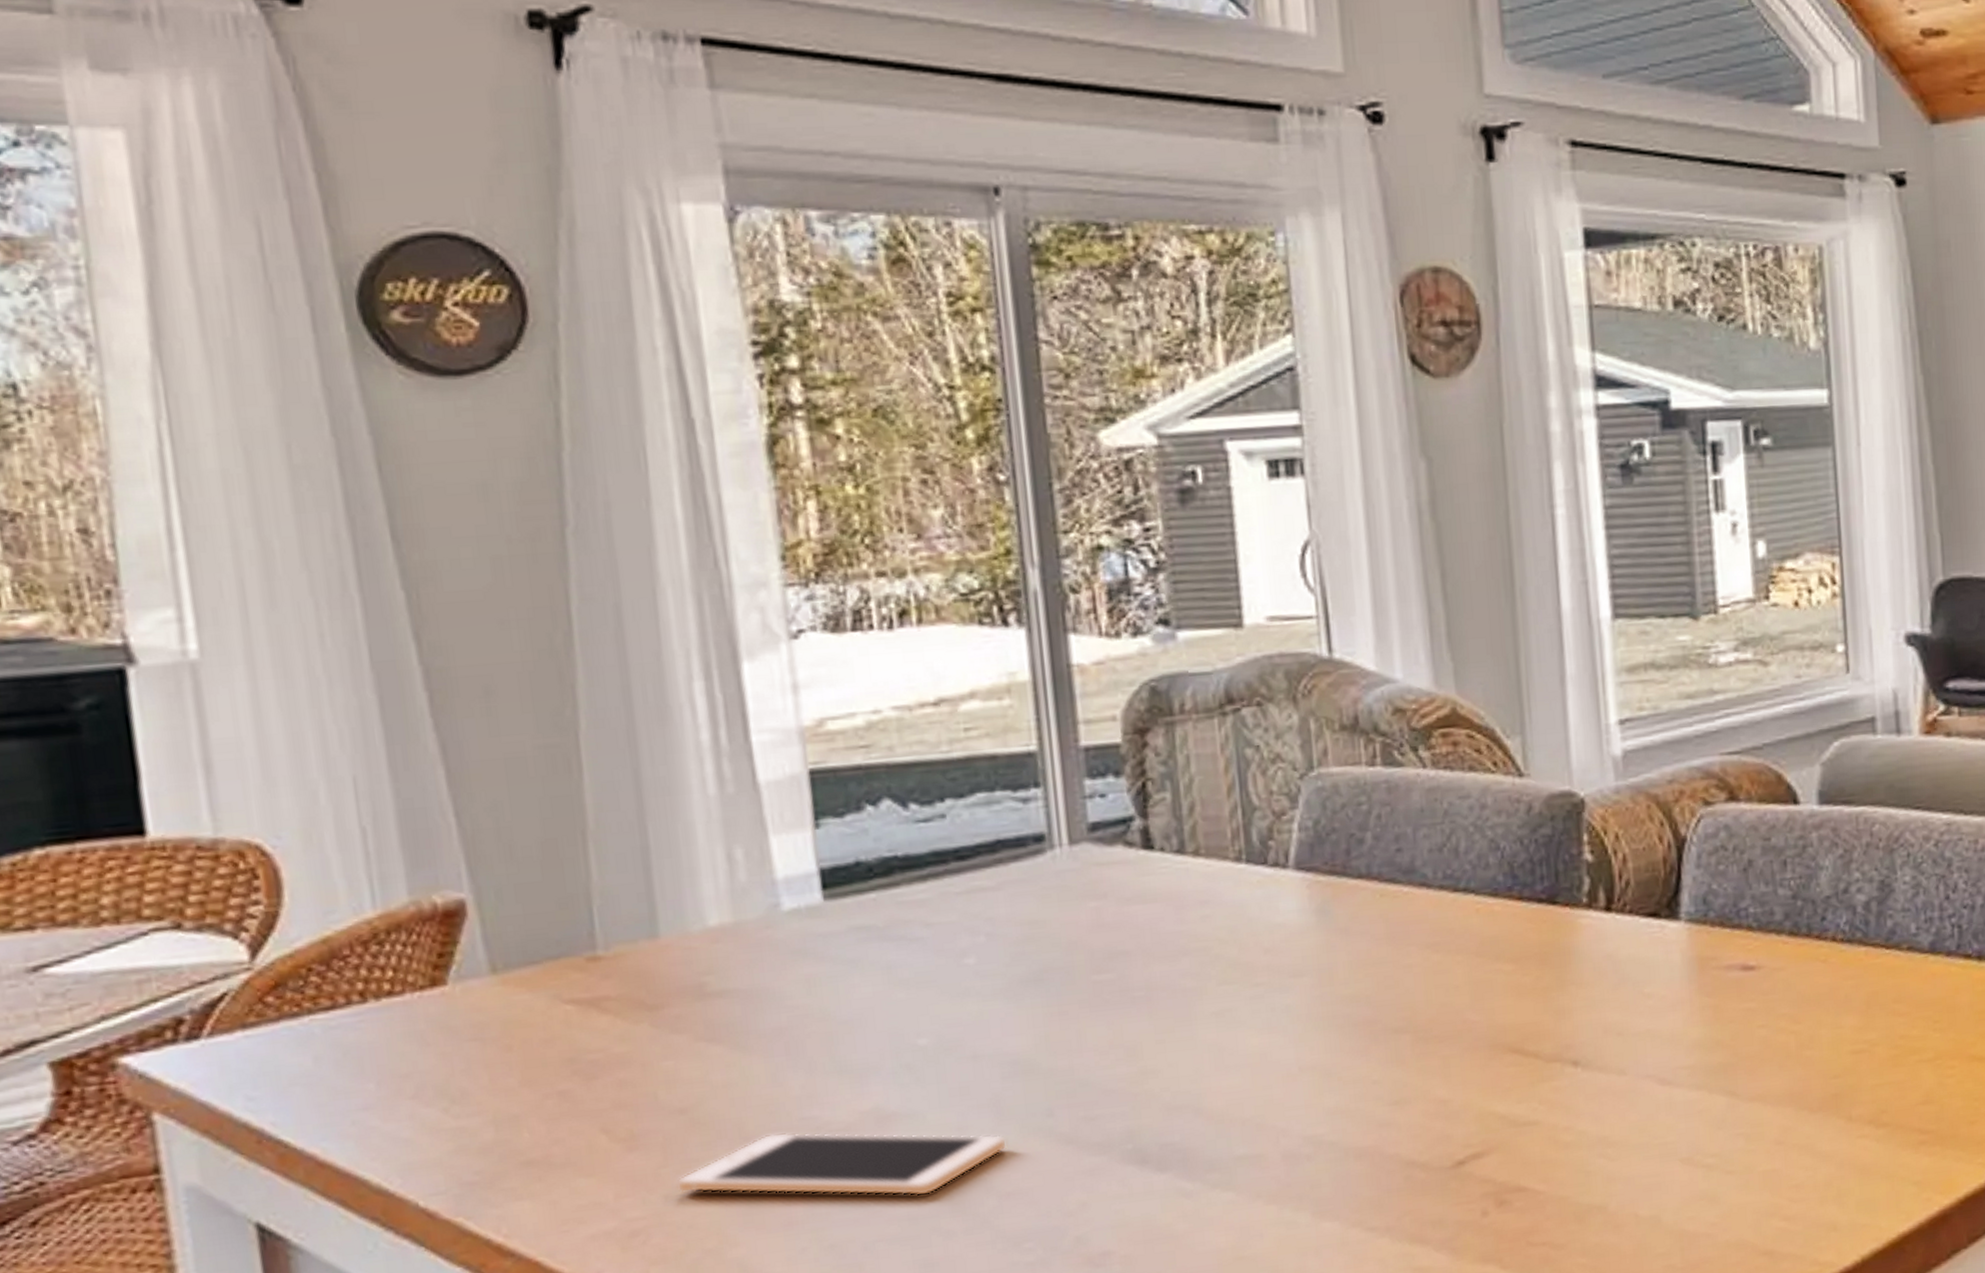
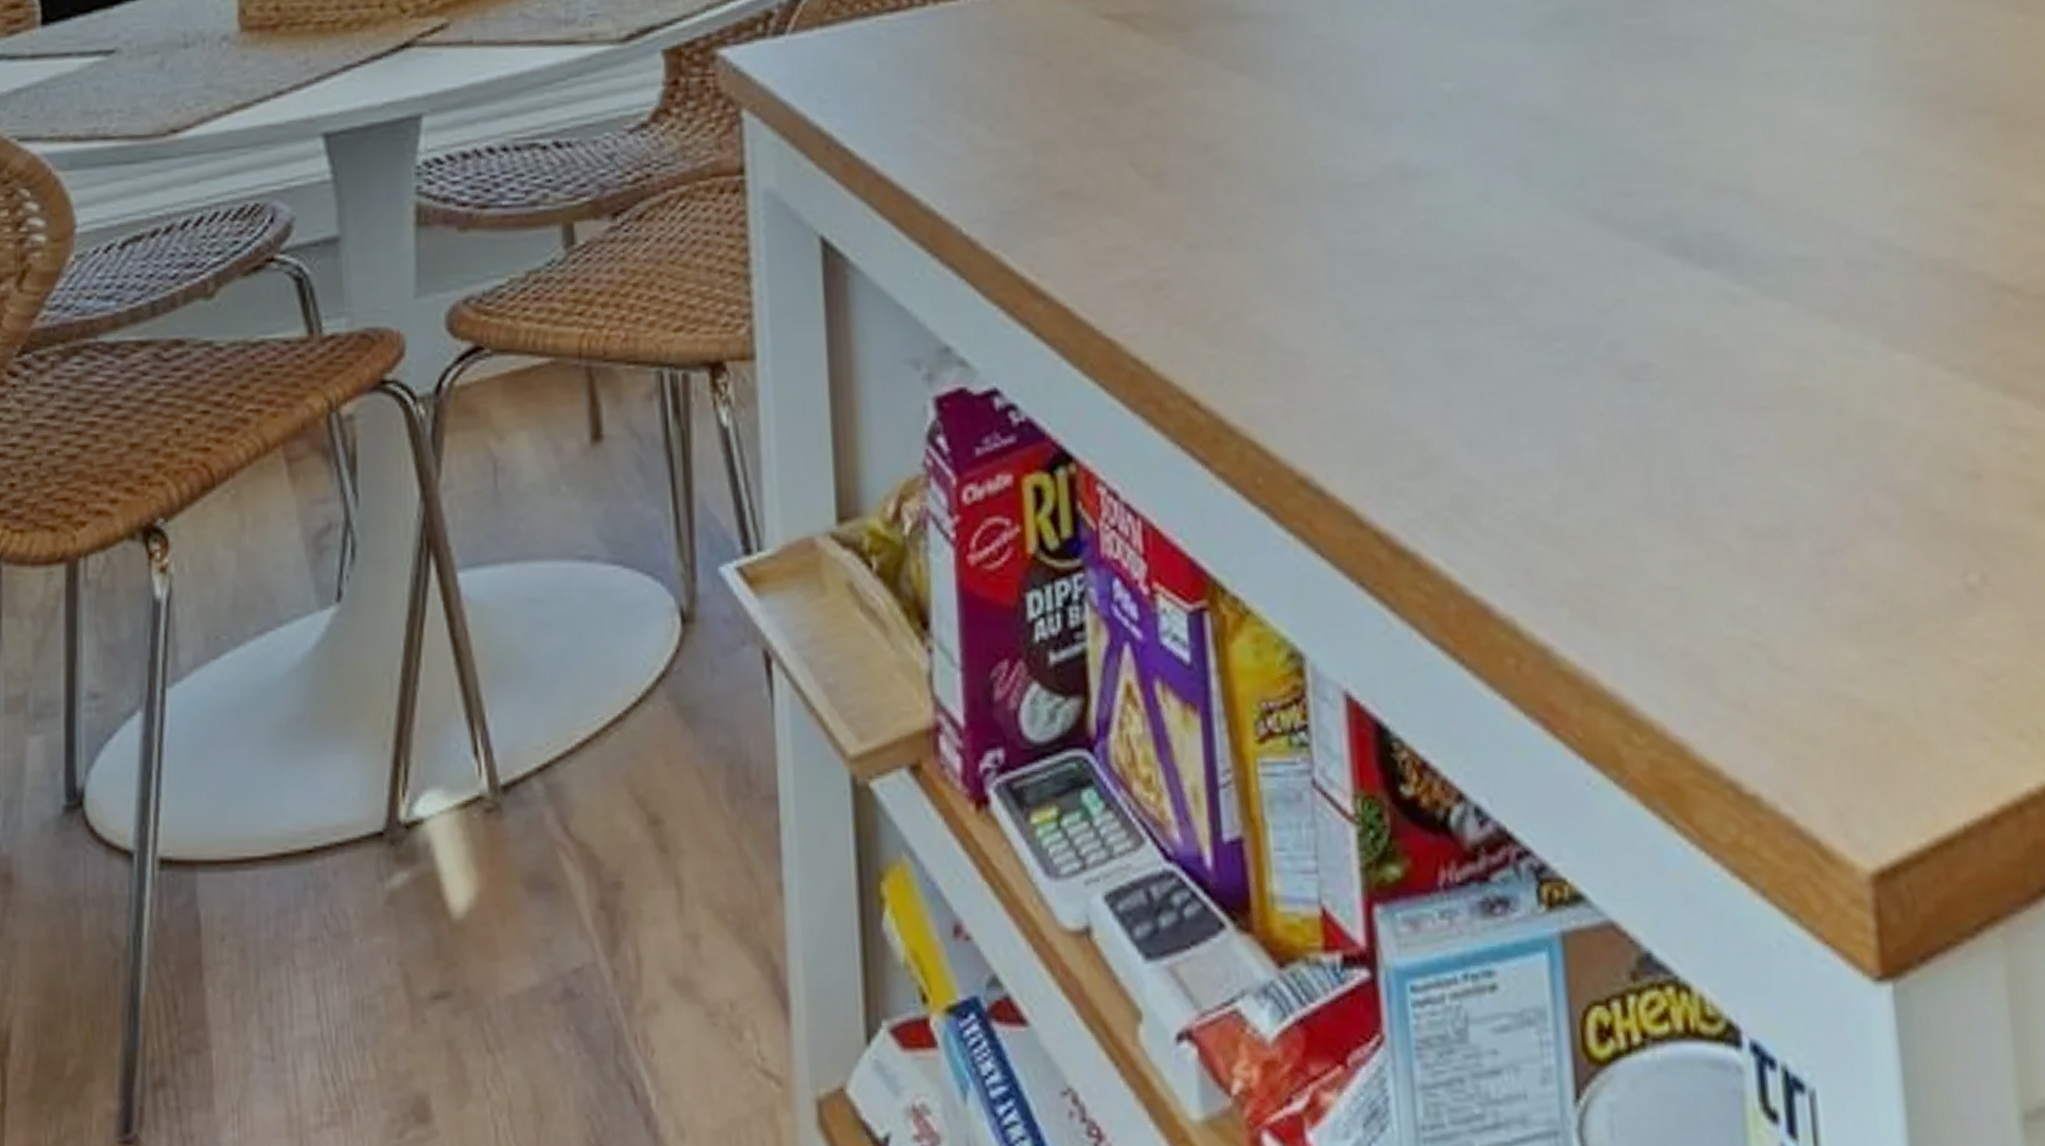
cell phone: present [676,1132,1008,1197] -> none [1200,181,1536,272]

